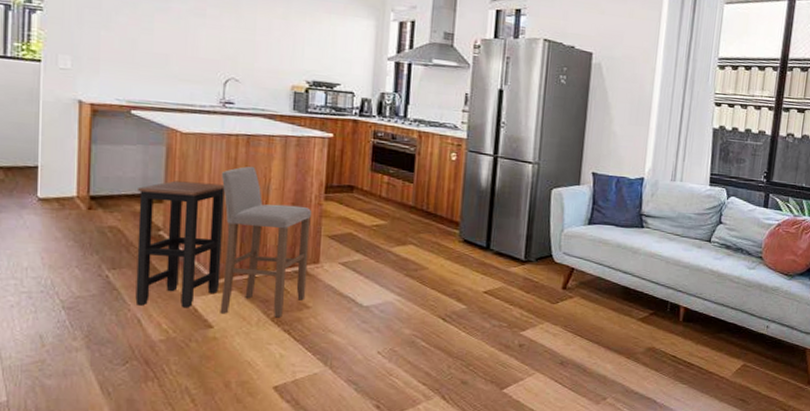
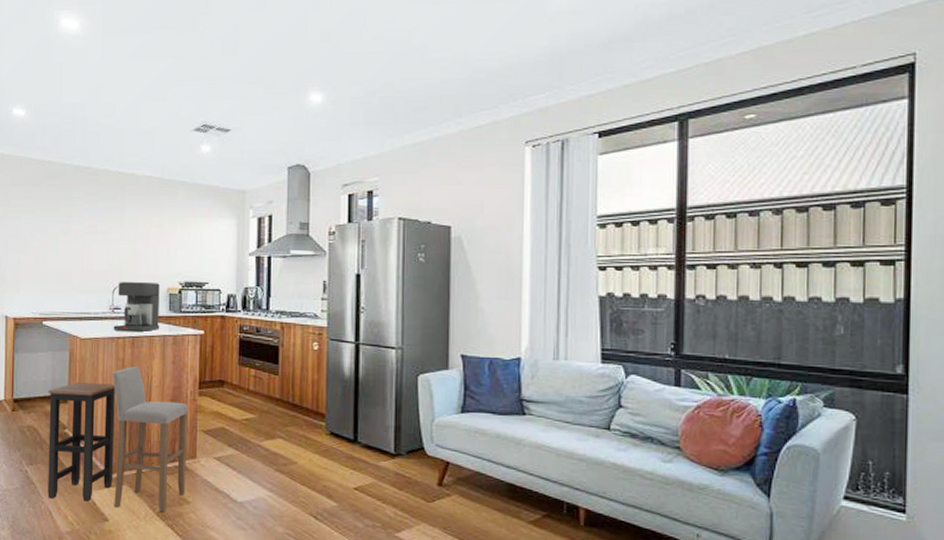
coffee maker: none [223,73,283,130] -> present [113,281,160,332]

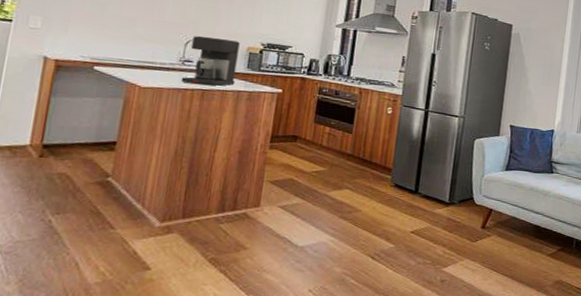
bar stool: present [47,382,115,502] -> none [75,130,176,251]
bar stool: present [112,365,189,513] -> none [159,117,257,259]

